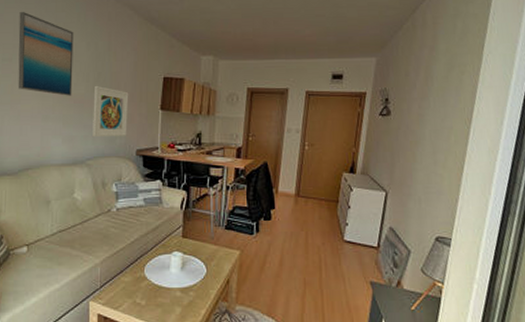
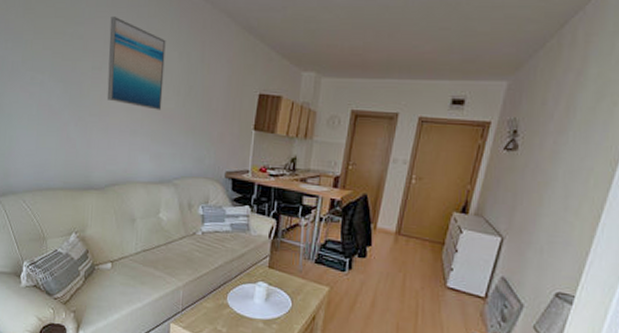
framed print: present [93,85,129,138] -> none [181,100,221,157]

